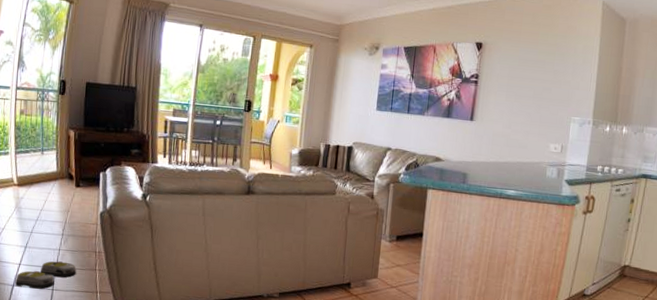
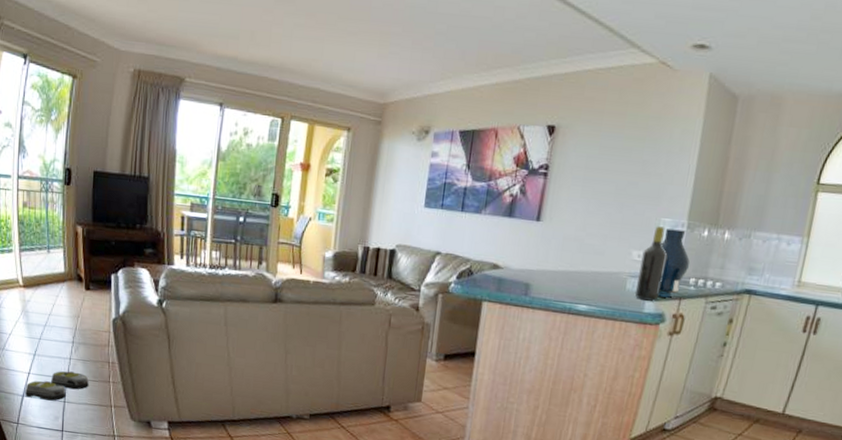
bottle: none [553,123,578,186] -> present [634,226,668,301]
vase: none [572,125,597,183] -> present [658,228,690,298]

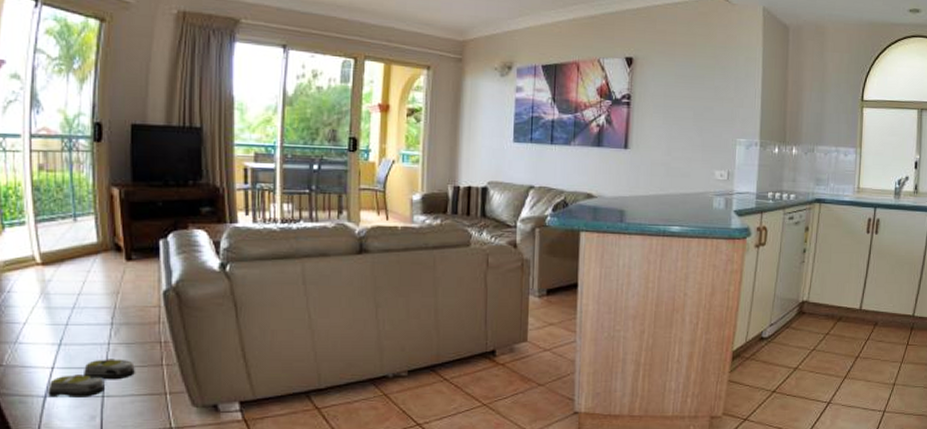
bottle: present [634,226,668,301] -> none [721,146,746,217]
vase: present [658,228,690,298] -> none [739,148,767,212]

